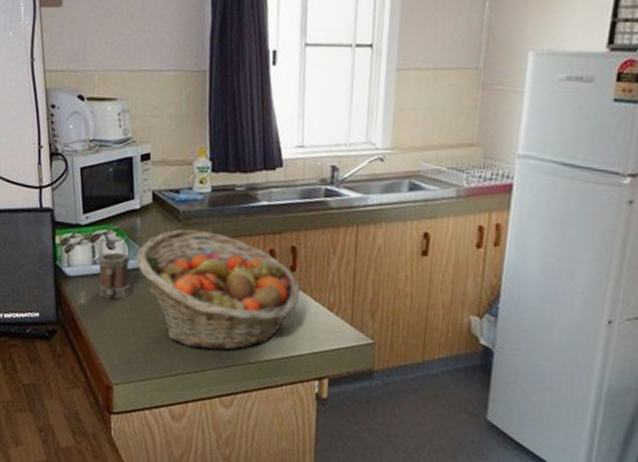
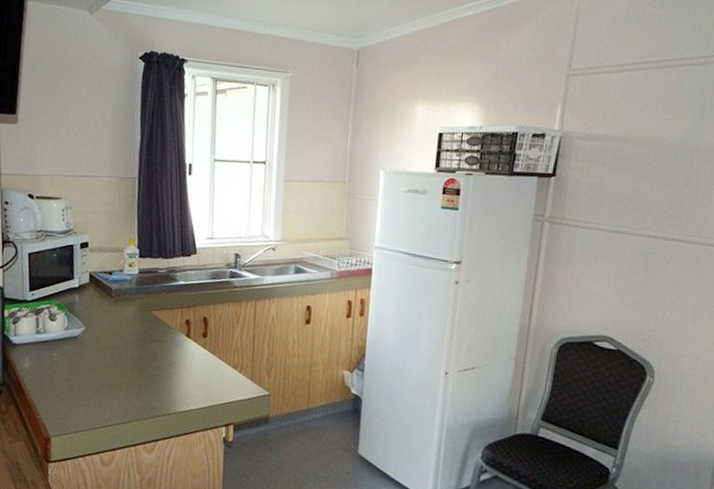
mug: present [98,252,131,299] -> none [40,323,70,363]
fruit basket: present [136,229,301,350] -> none [74,304,211,404]

